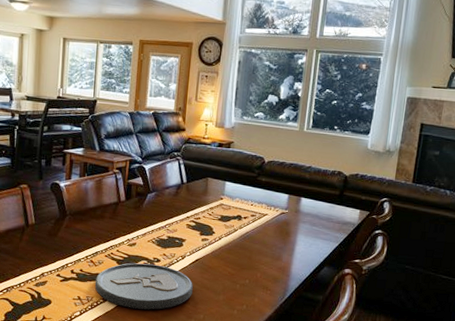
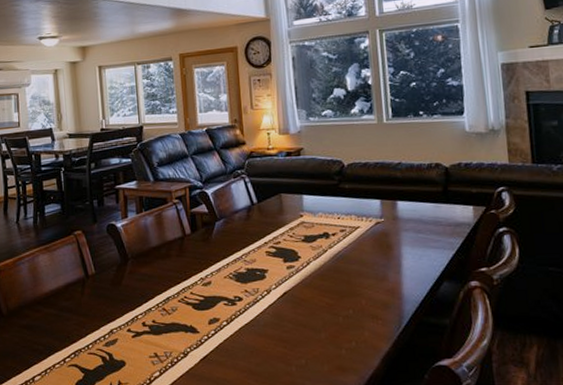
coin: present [94,263,193,310] -> none [171,304,287,361]

